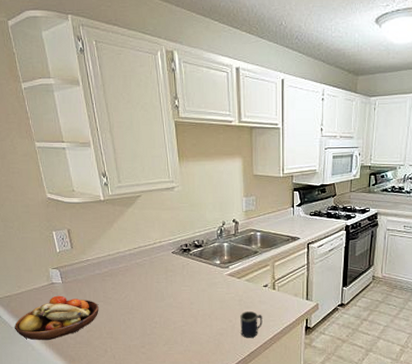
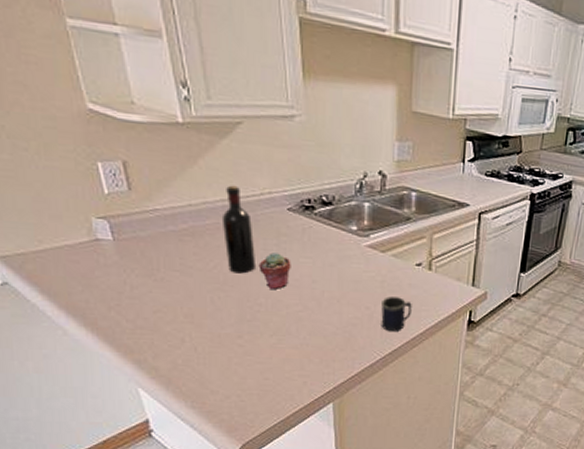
fruit bowl: present [15,295,99,341] -> none [33,258,173,323]
wine bottle: none [129,239,153,301] -> present [221,185,257,274]
potted succulent: none [154,284,176,310] -> present [258,253,291,289]

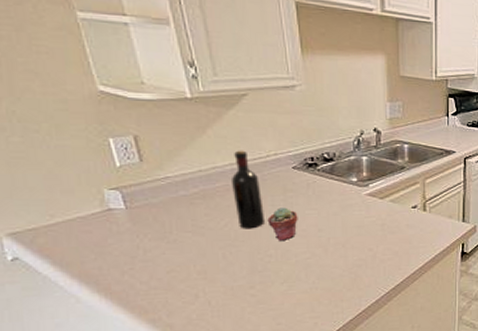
mug: present [381,296,412,332] -> none [383,237,411,270]

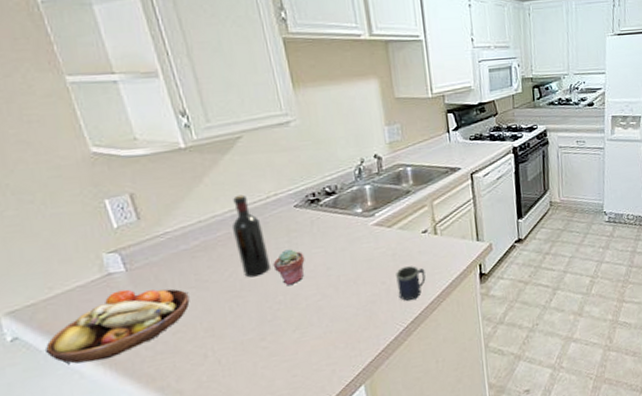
fruit bowl: none [45,226,185,289] -> present [46,288,190,364]
mug: none [383,237,411,270] -> present [396,266,426,302]

